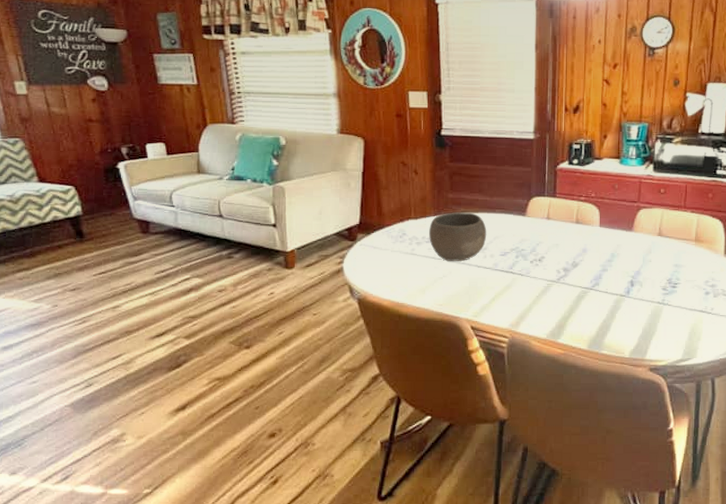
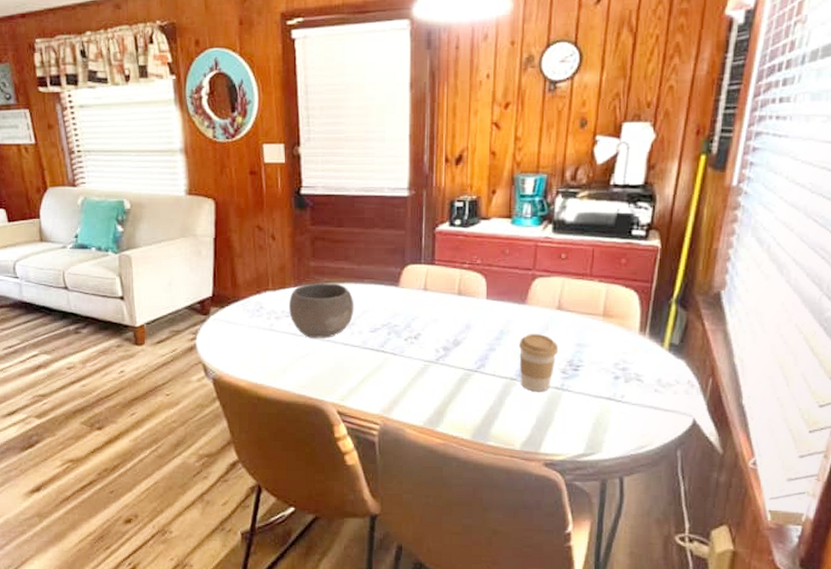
coffee cup: none [626,256,660,306] -> present [518,334,559,391]

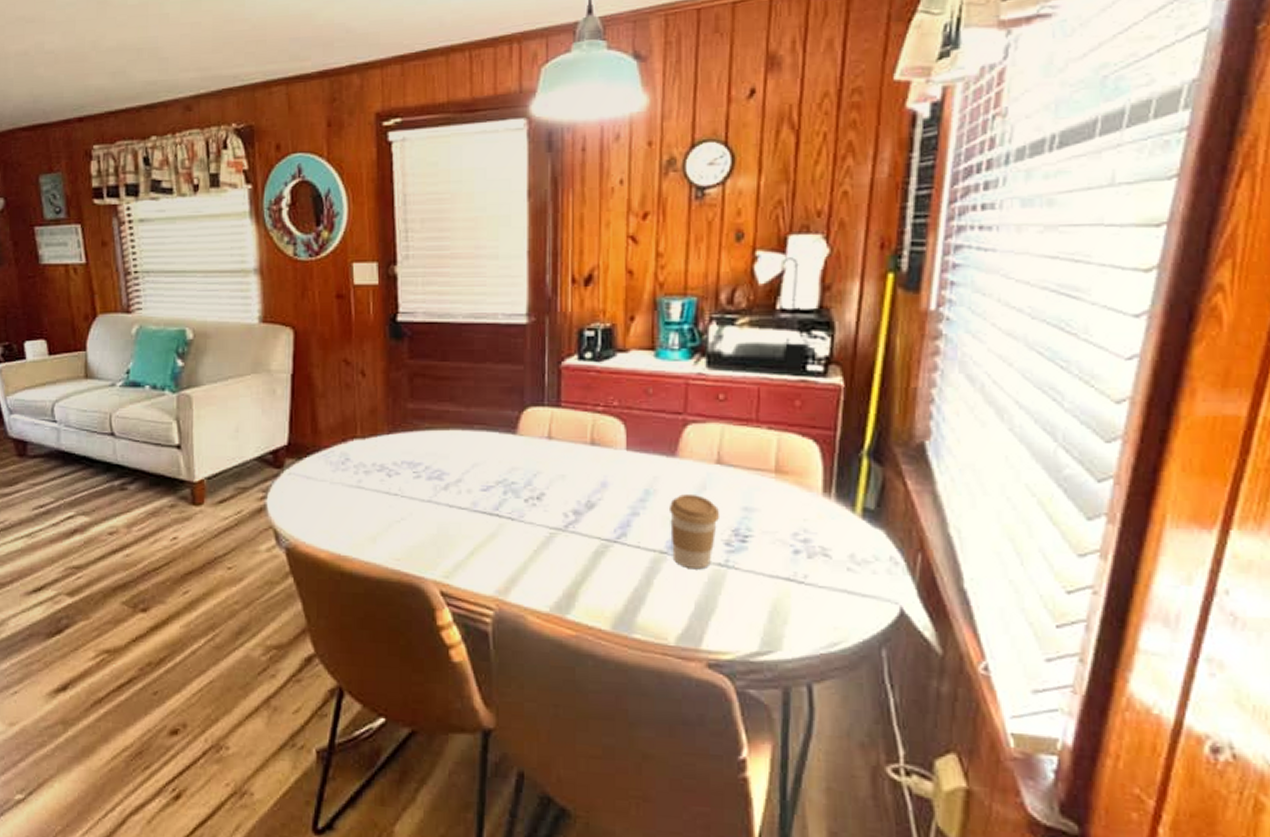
bowl: present [289,283,354,338] -> none [381,429,462,498]

